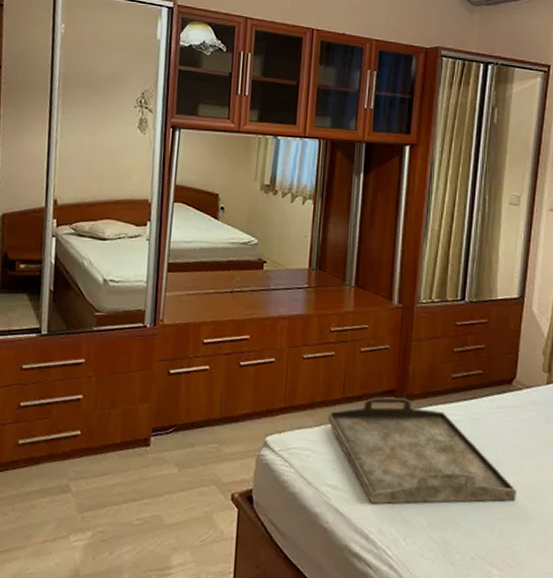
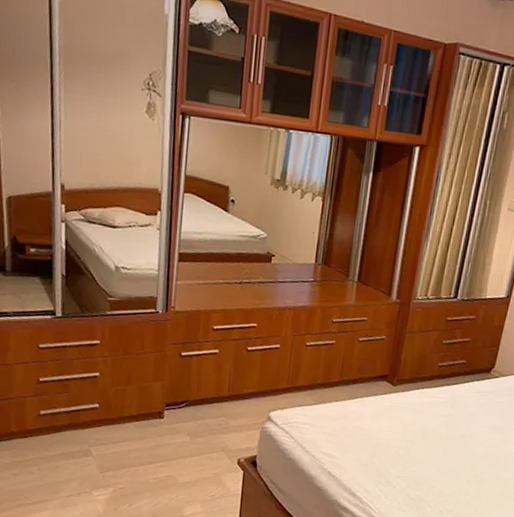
serving tray: present [328,397,517,505] -> none [325,381,484,469]

